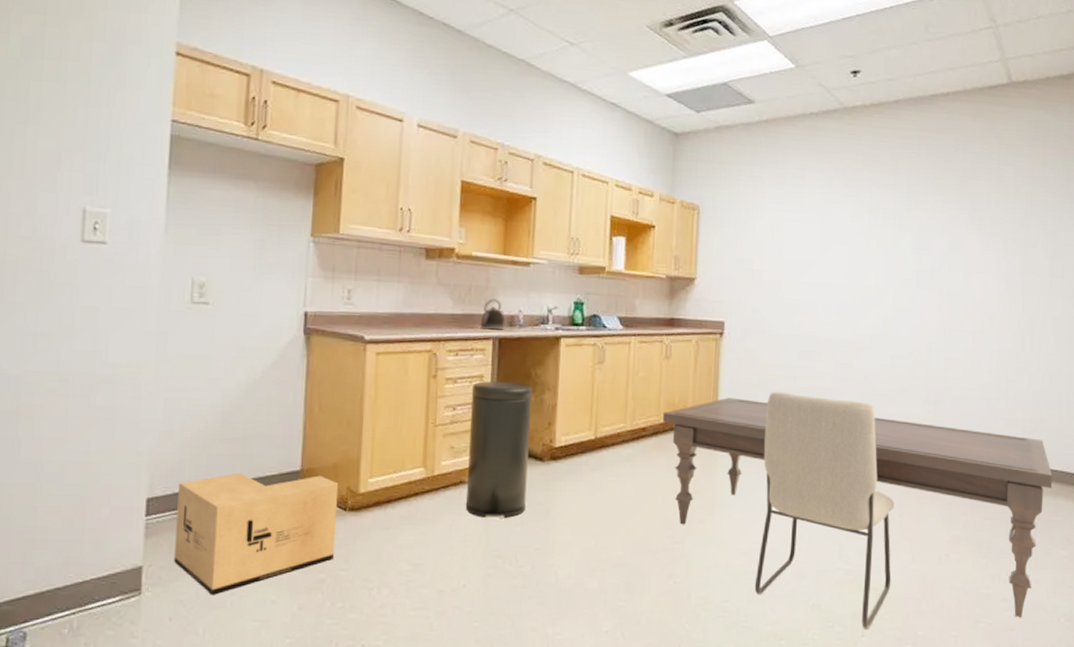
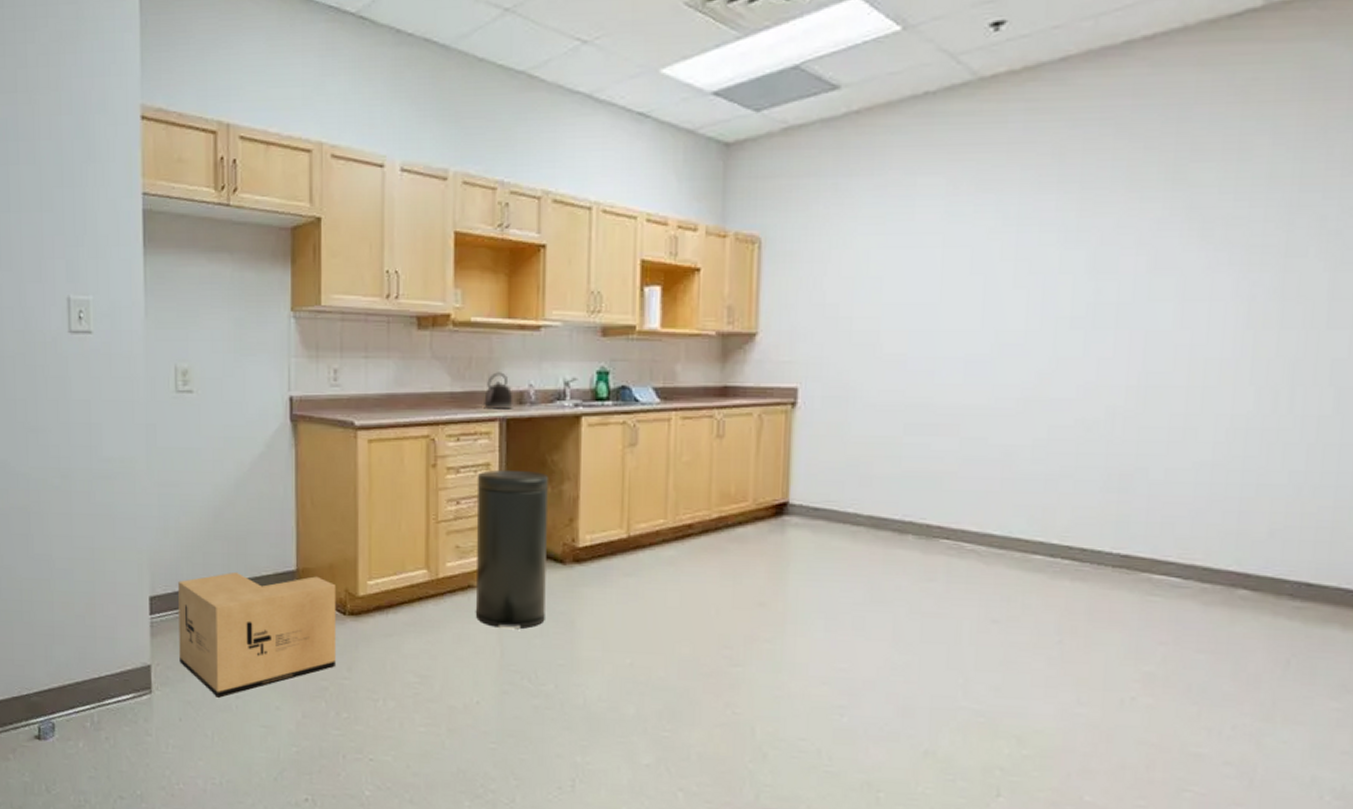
dining table: present [662,397,1053,617] -> none [714,486,1321,789]
chair: present [754,392,895,630] -> none [841,478,1051,789]

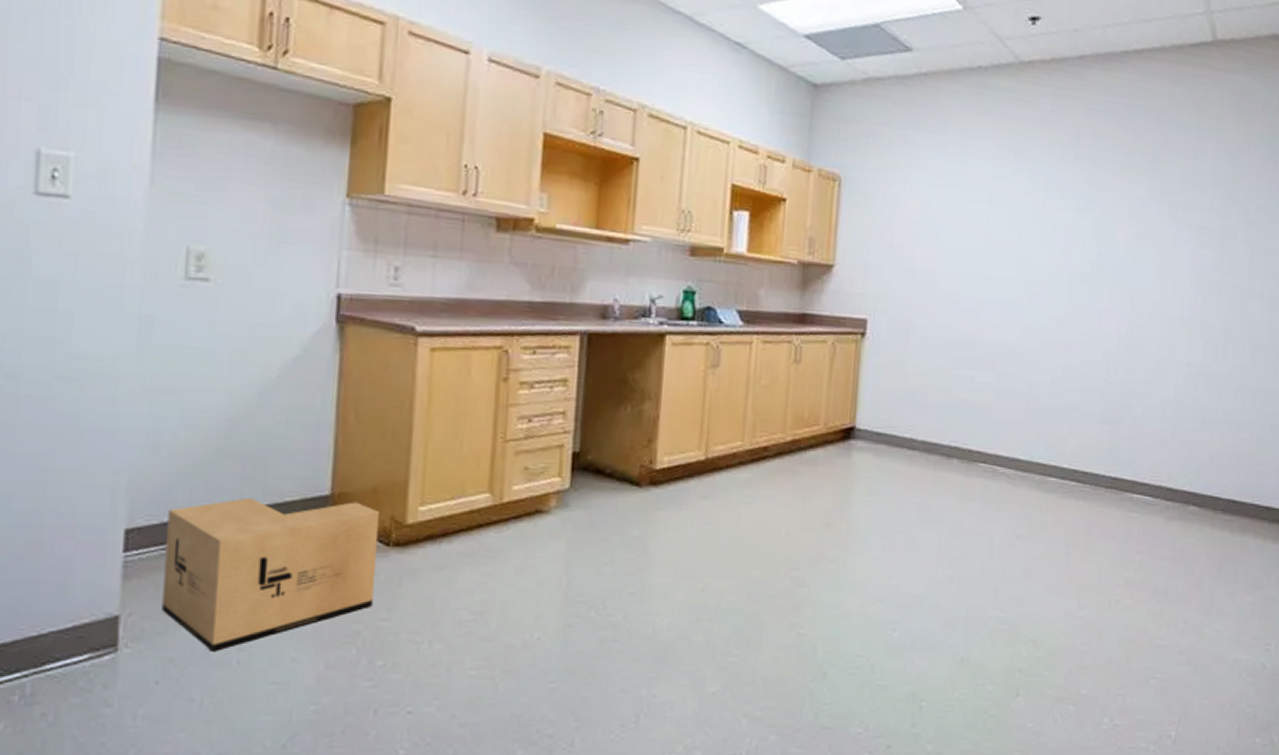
pedal bin: present [475,470,549,630] -> none [542,387,630,557]
kettle: present [484,372,513,411] -> none [564,283,597,325]

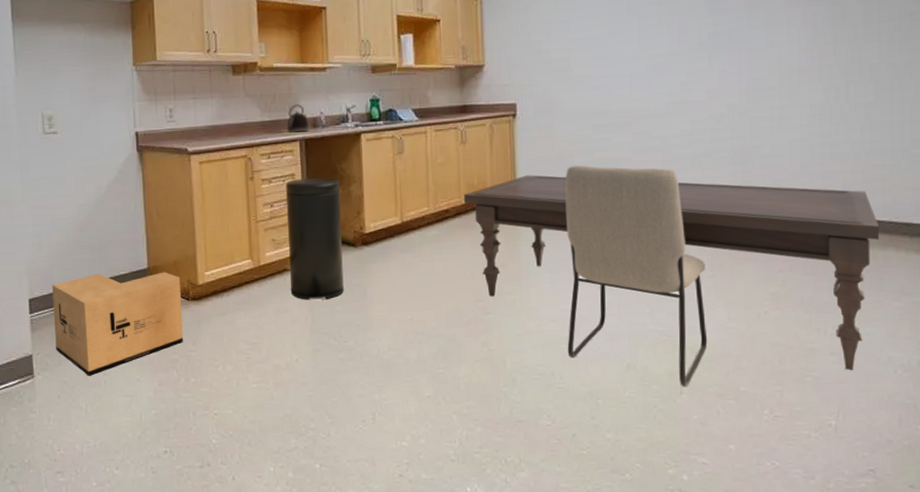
pedal bin: none [542,387,630,557] -> present [285,177,344,301]
kettle: none [564,283,597,325] -> present [287,104,309,133]
dining table: none [788,411,1241,672] -> present [463,175,880,370]
chair: none [892,406,1060,689] -> present [565,165,708,388]

